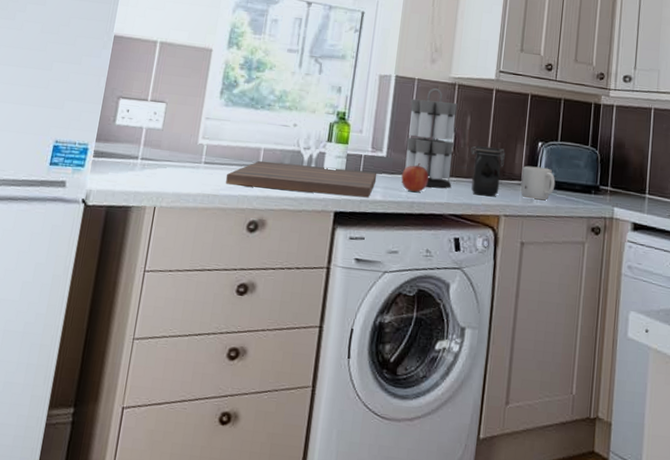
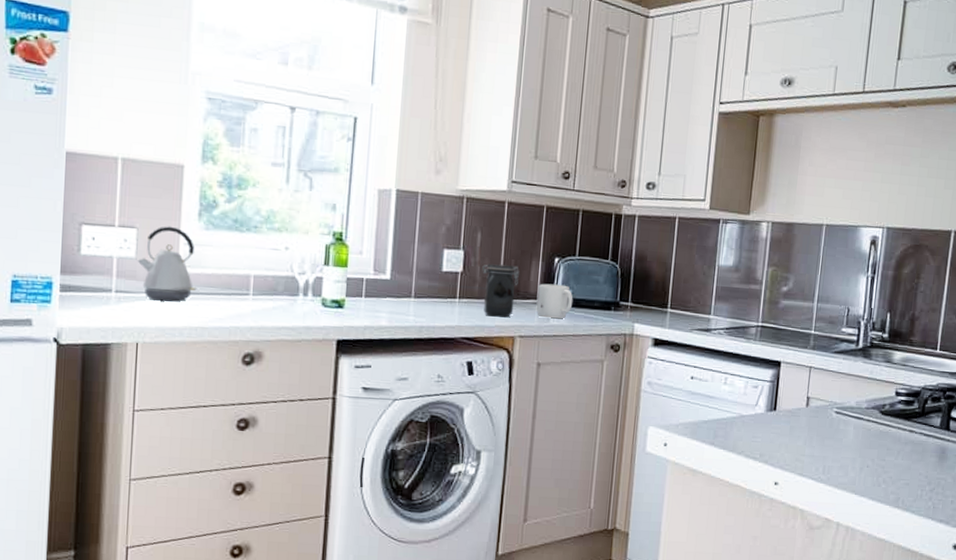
kettle: none [163,102,214,170] -> present [137,226,197,302]
cutting board: present [226,160,377,198] -> none [214,288,382,324]
fruit: present [401,163,429,192] -> none [408,285,438,316]
spice rack: present [405,88,458,188] -> none [411,202,467,311]

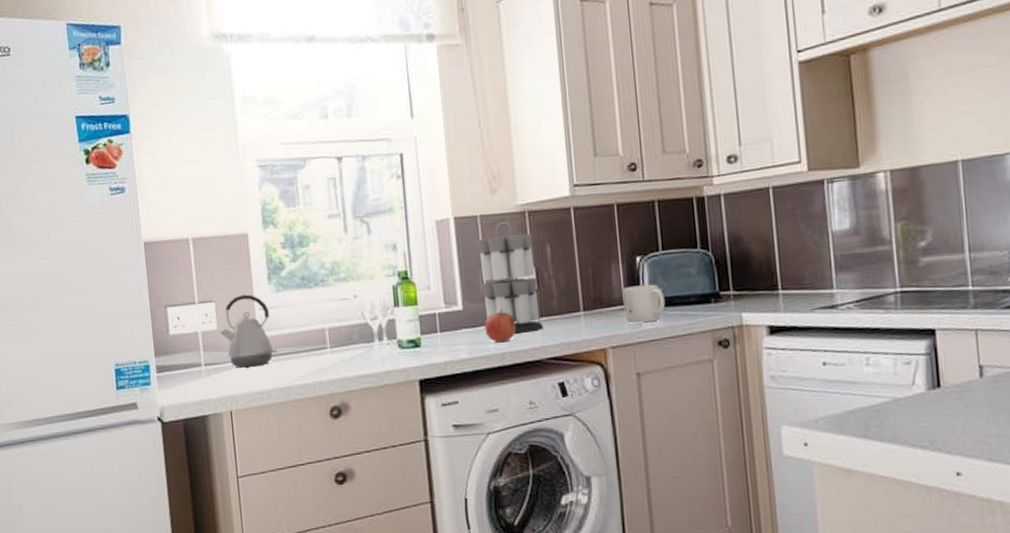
fruit: none [408,285,438,316] -> present [484,309,517,342]
spice rack: none [411,202,467,311] -> present [477,221,544,334]
jar: present [482,263,520,318] -> none [557,272,600,331]

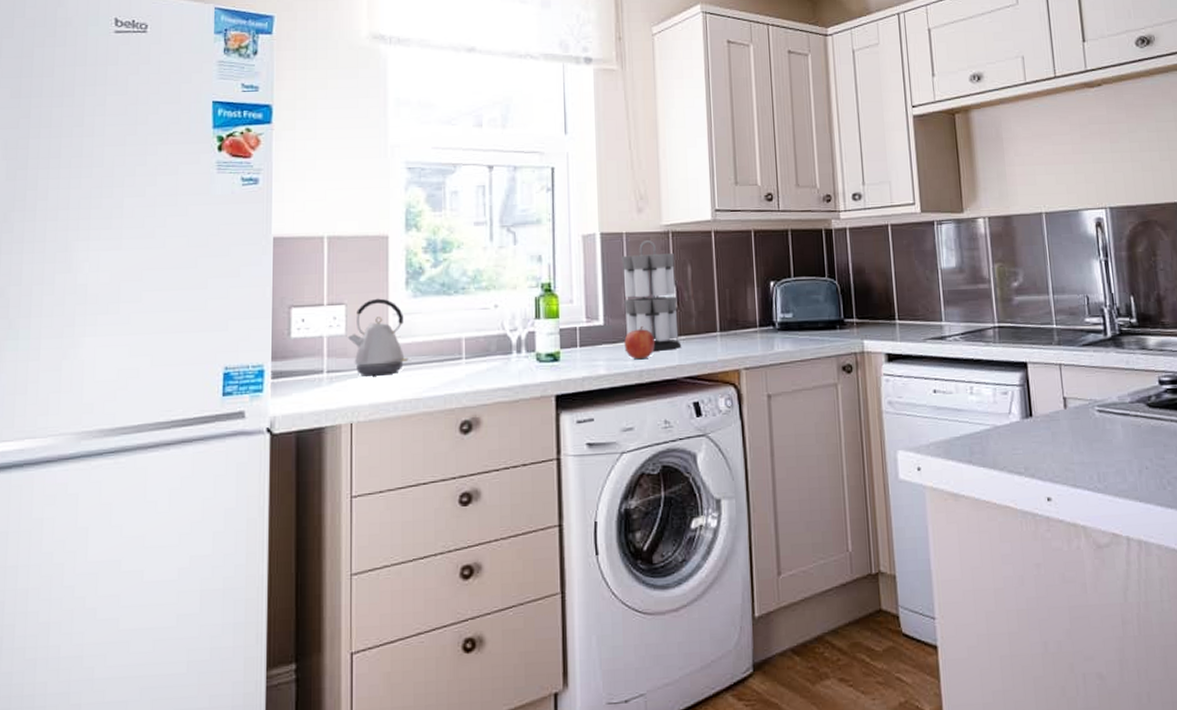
mug: present [622,284,666,324] -> none [756,308,796,346]

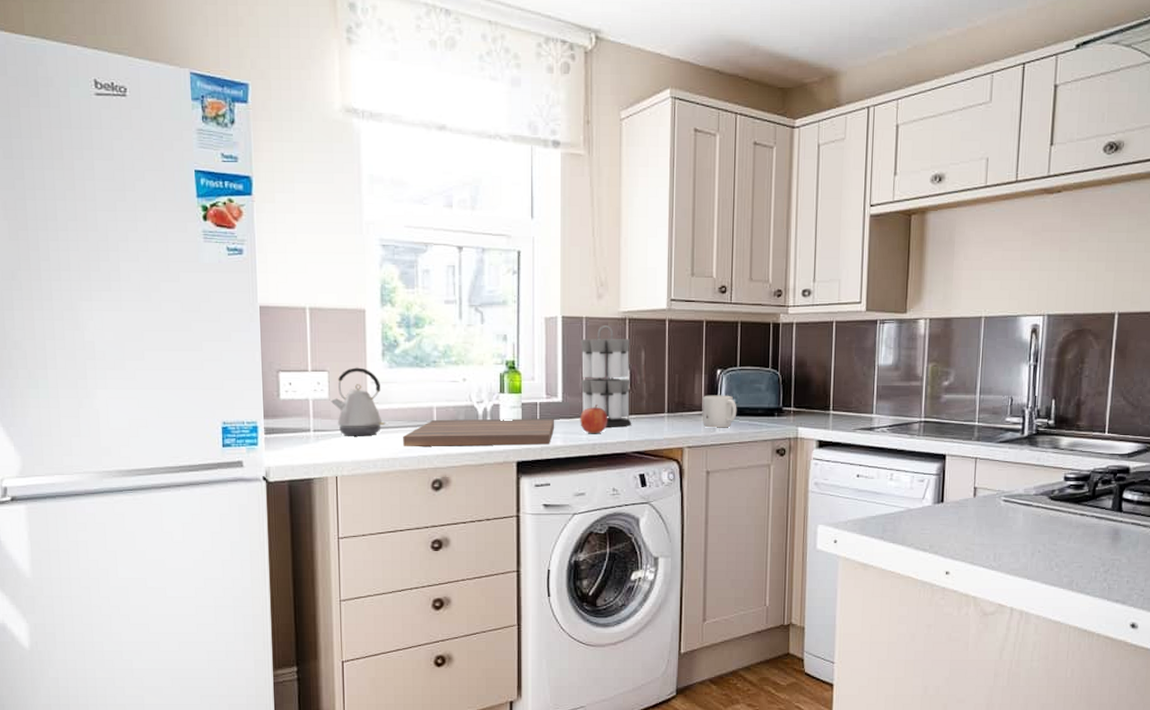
cutting board: none [428,344,597,384] -> present [403,418,555,447]
mug: none [756,308,796,346] -> present [702,395,737,428]

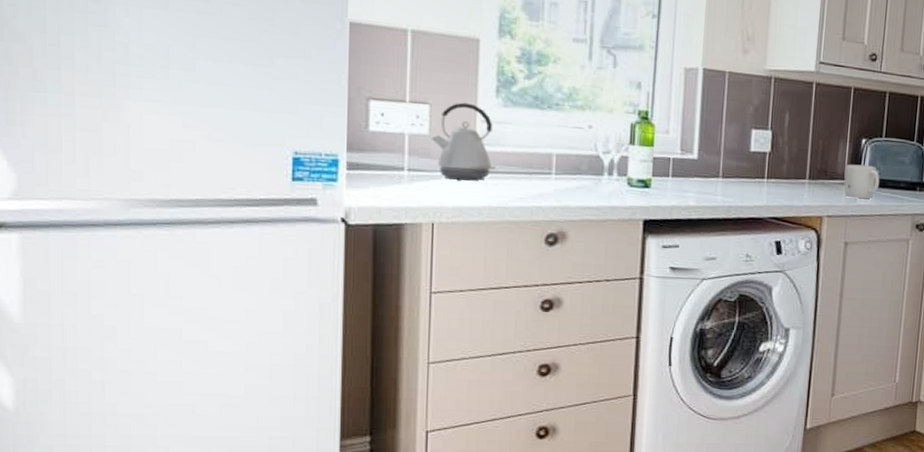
cutting board: present [403,418,555,447] -> none [515,167,689,204]
spice rack: present [580,326,632,427] -> none [719,82,775,191]
fruit: present [580,405,608,433] -> none [715,165,746,196]

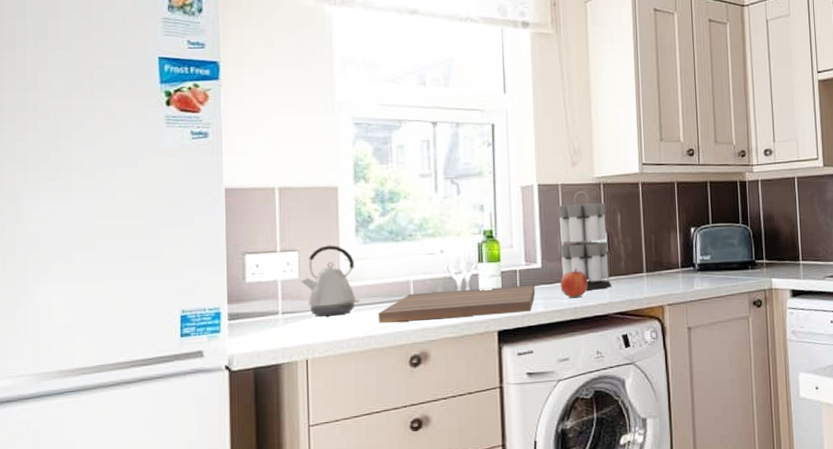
cutting board: none [515,167,689,204] -> present [378,285,536,323]
fruit: none [715,165,746,196] -> present [560,269,589,297]
spice rack: none [719,82,775,191] -> present [557,191,612,290]
mug: present [844,164,880,199] -> none [678,251,713,285]

